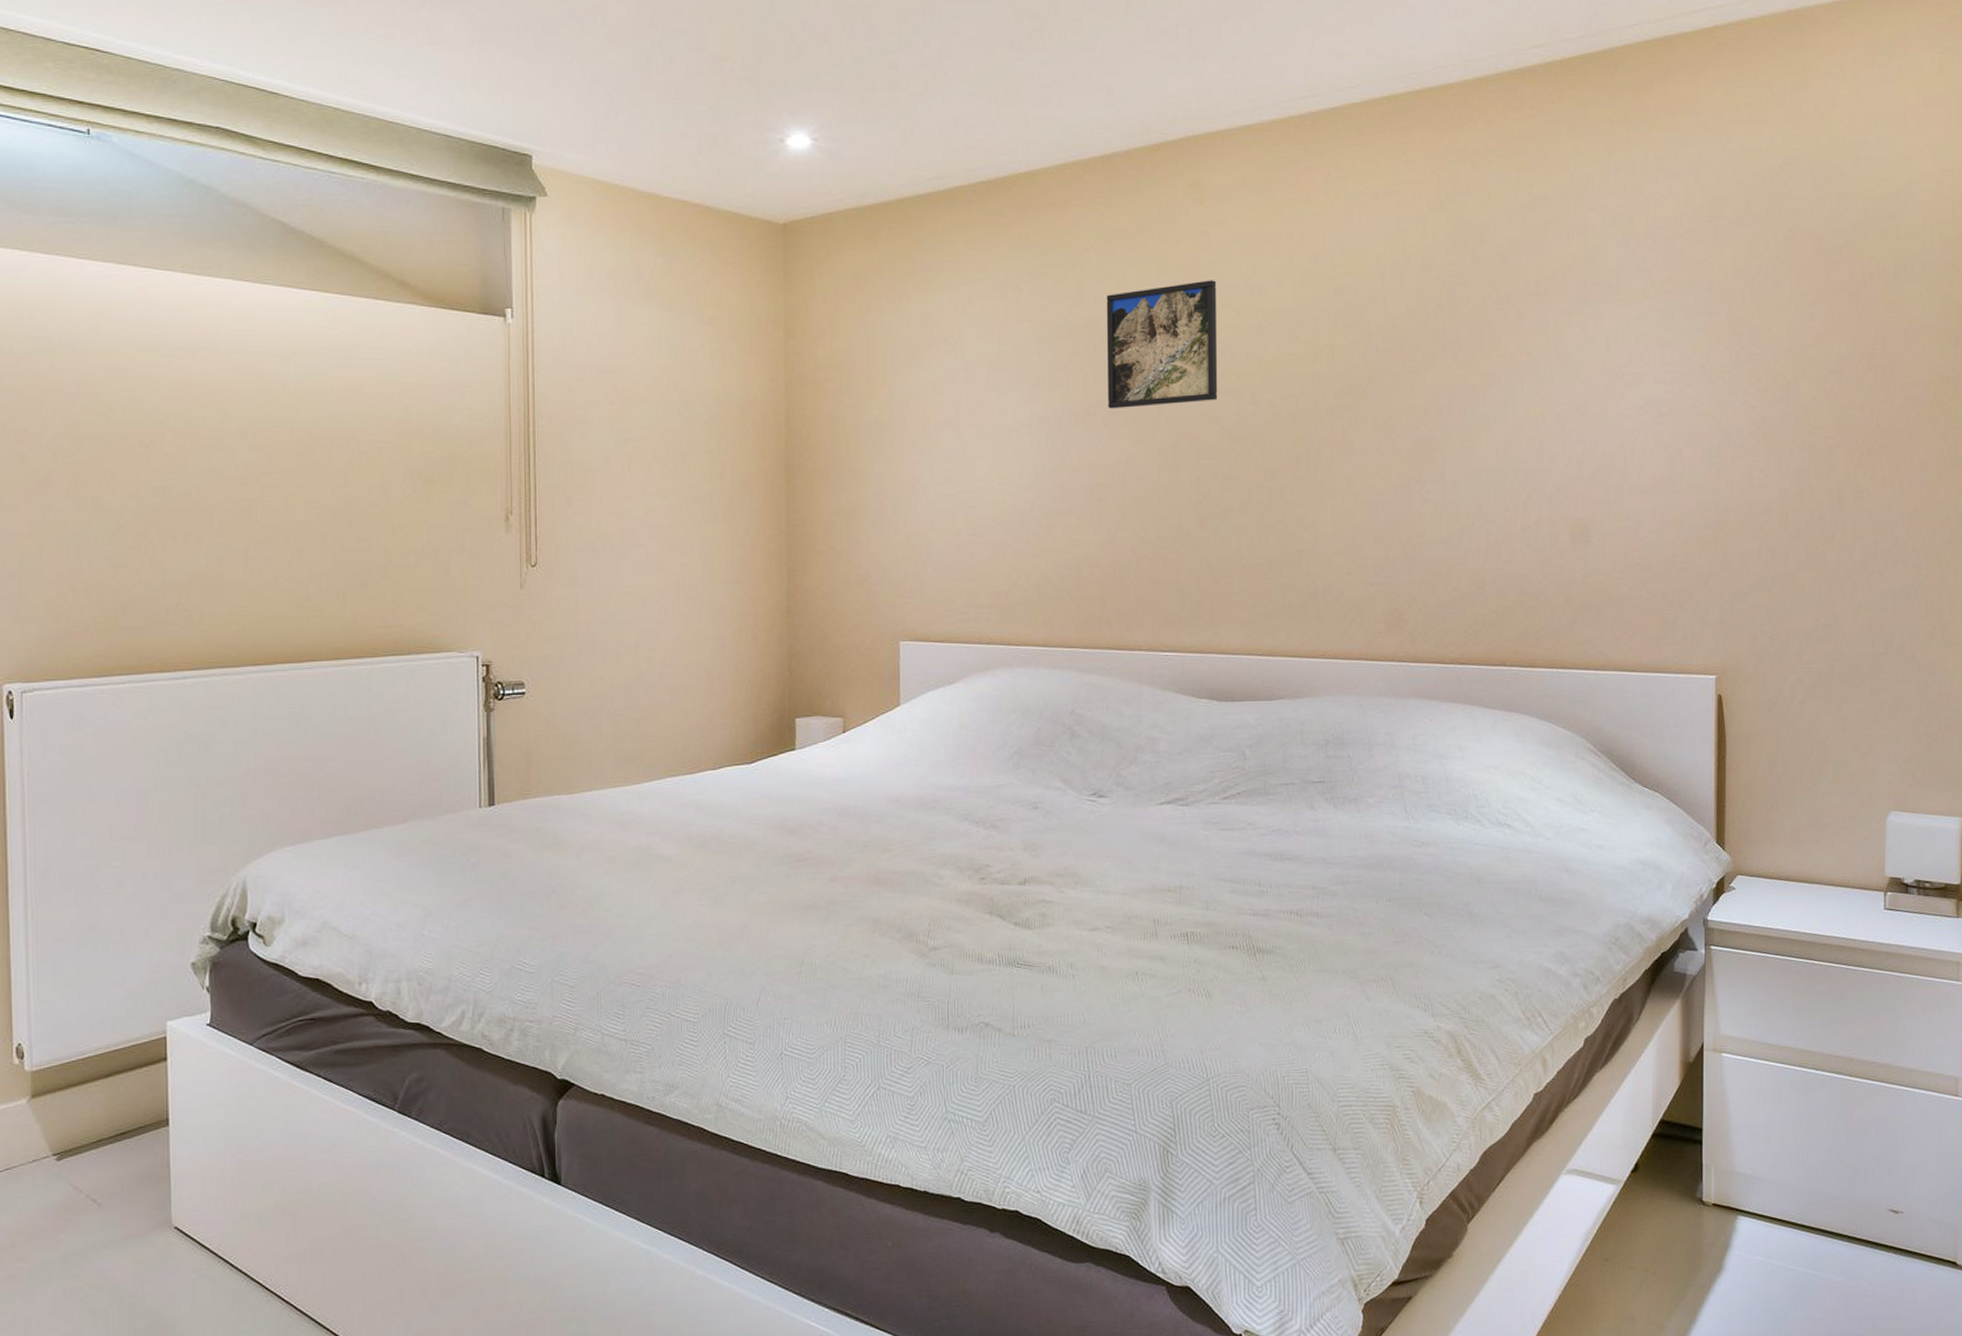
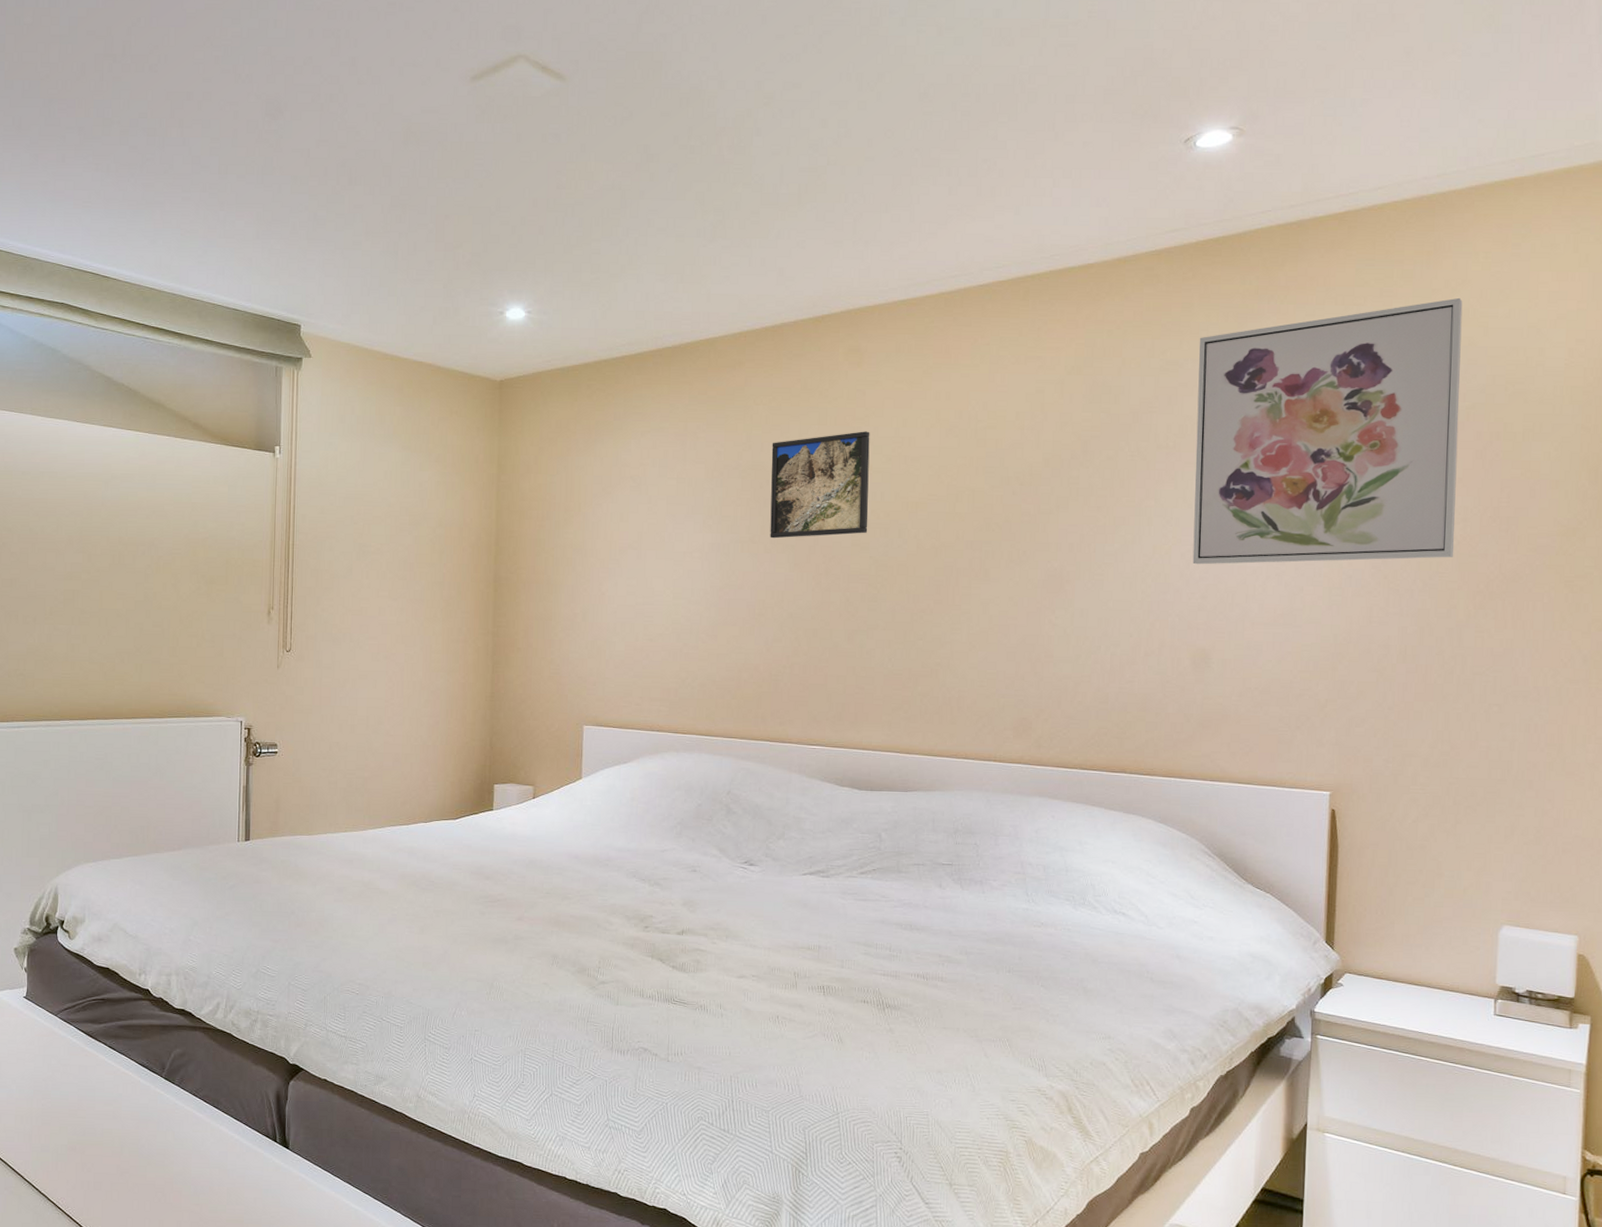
wall art: none [1567,123,1833,427] -> present [1192,297,1463,565]

